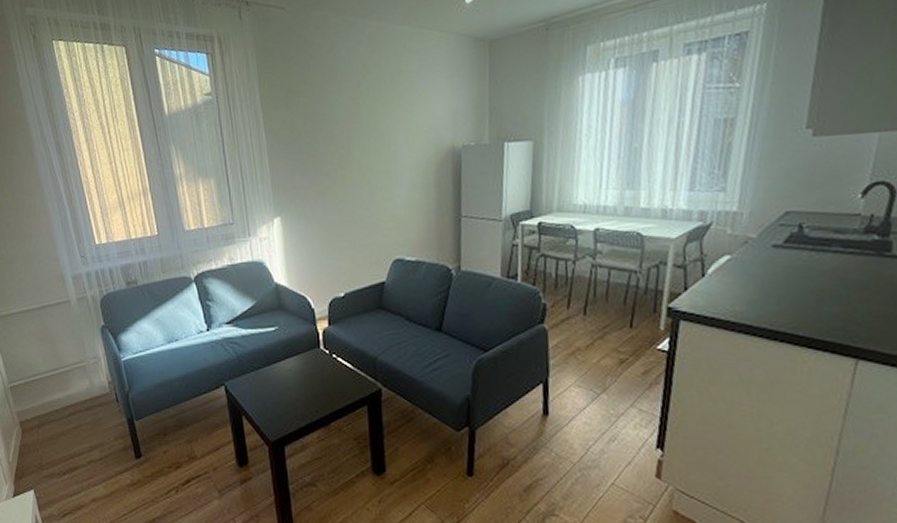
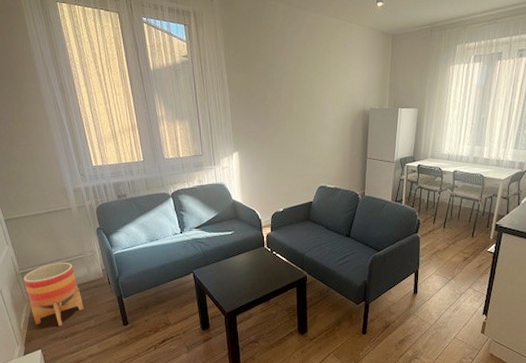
planter: none [13,373,86,459] -> present [23,263,84,326]

